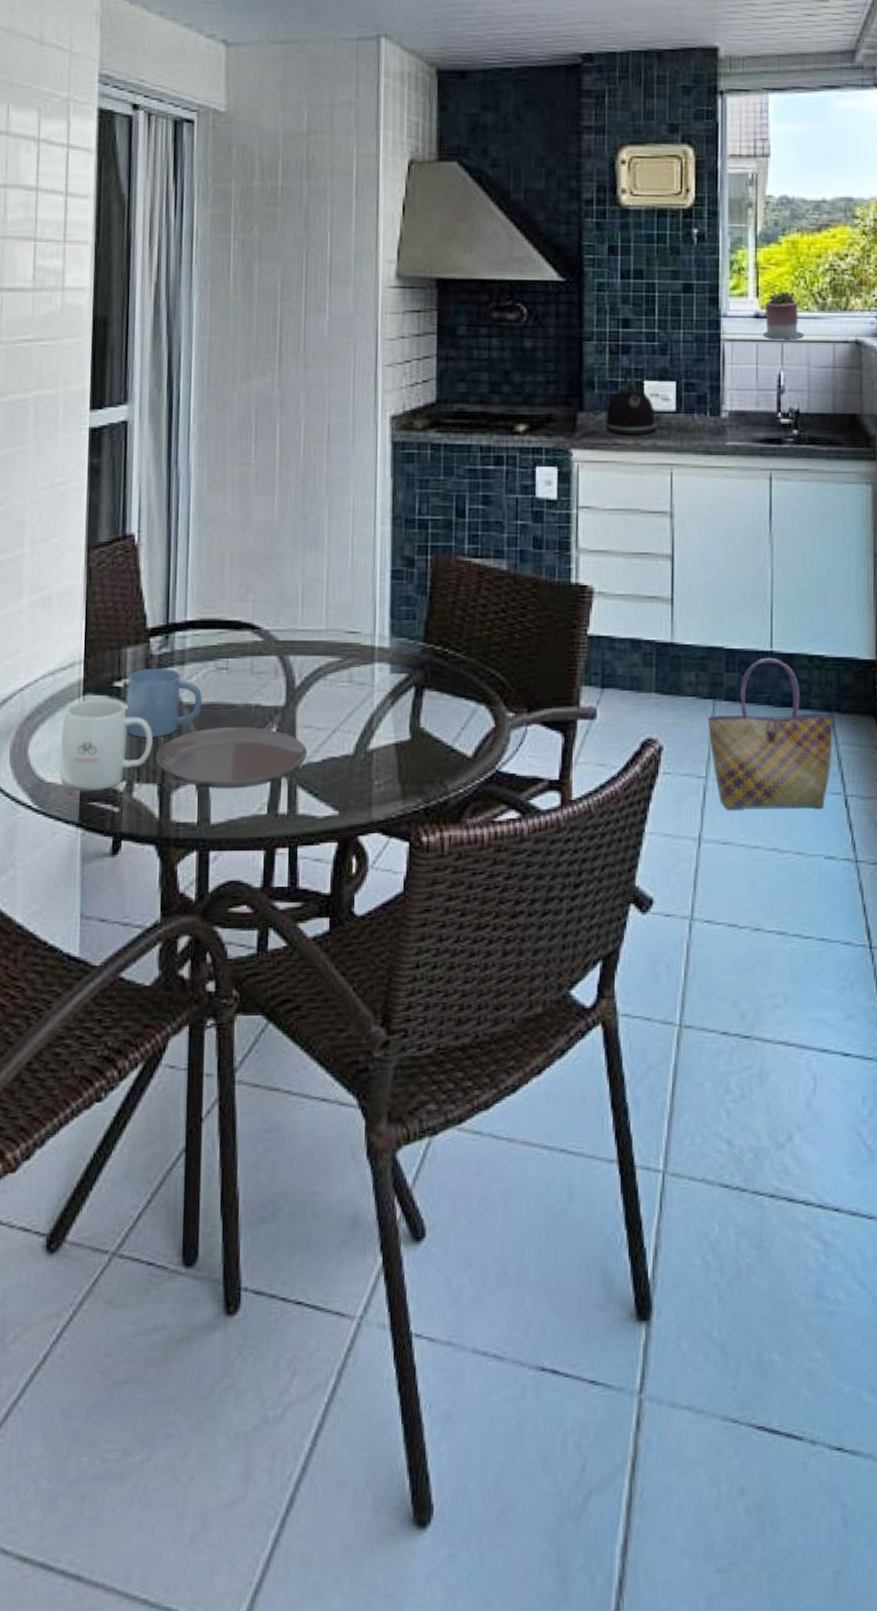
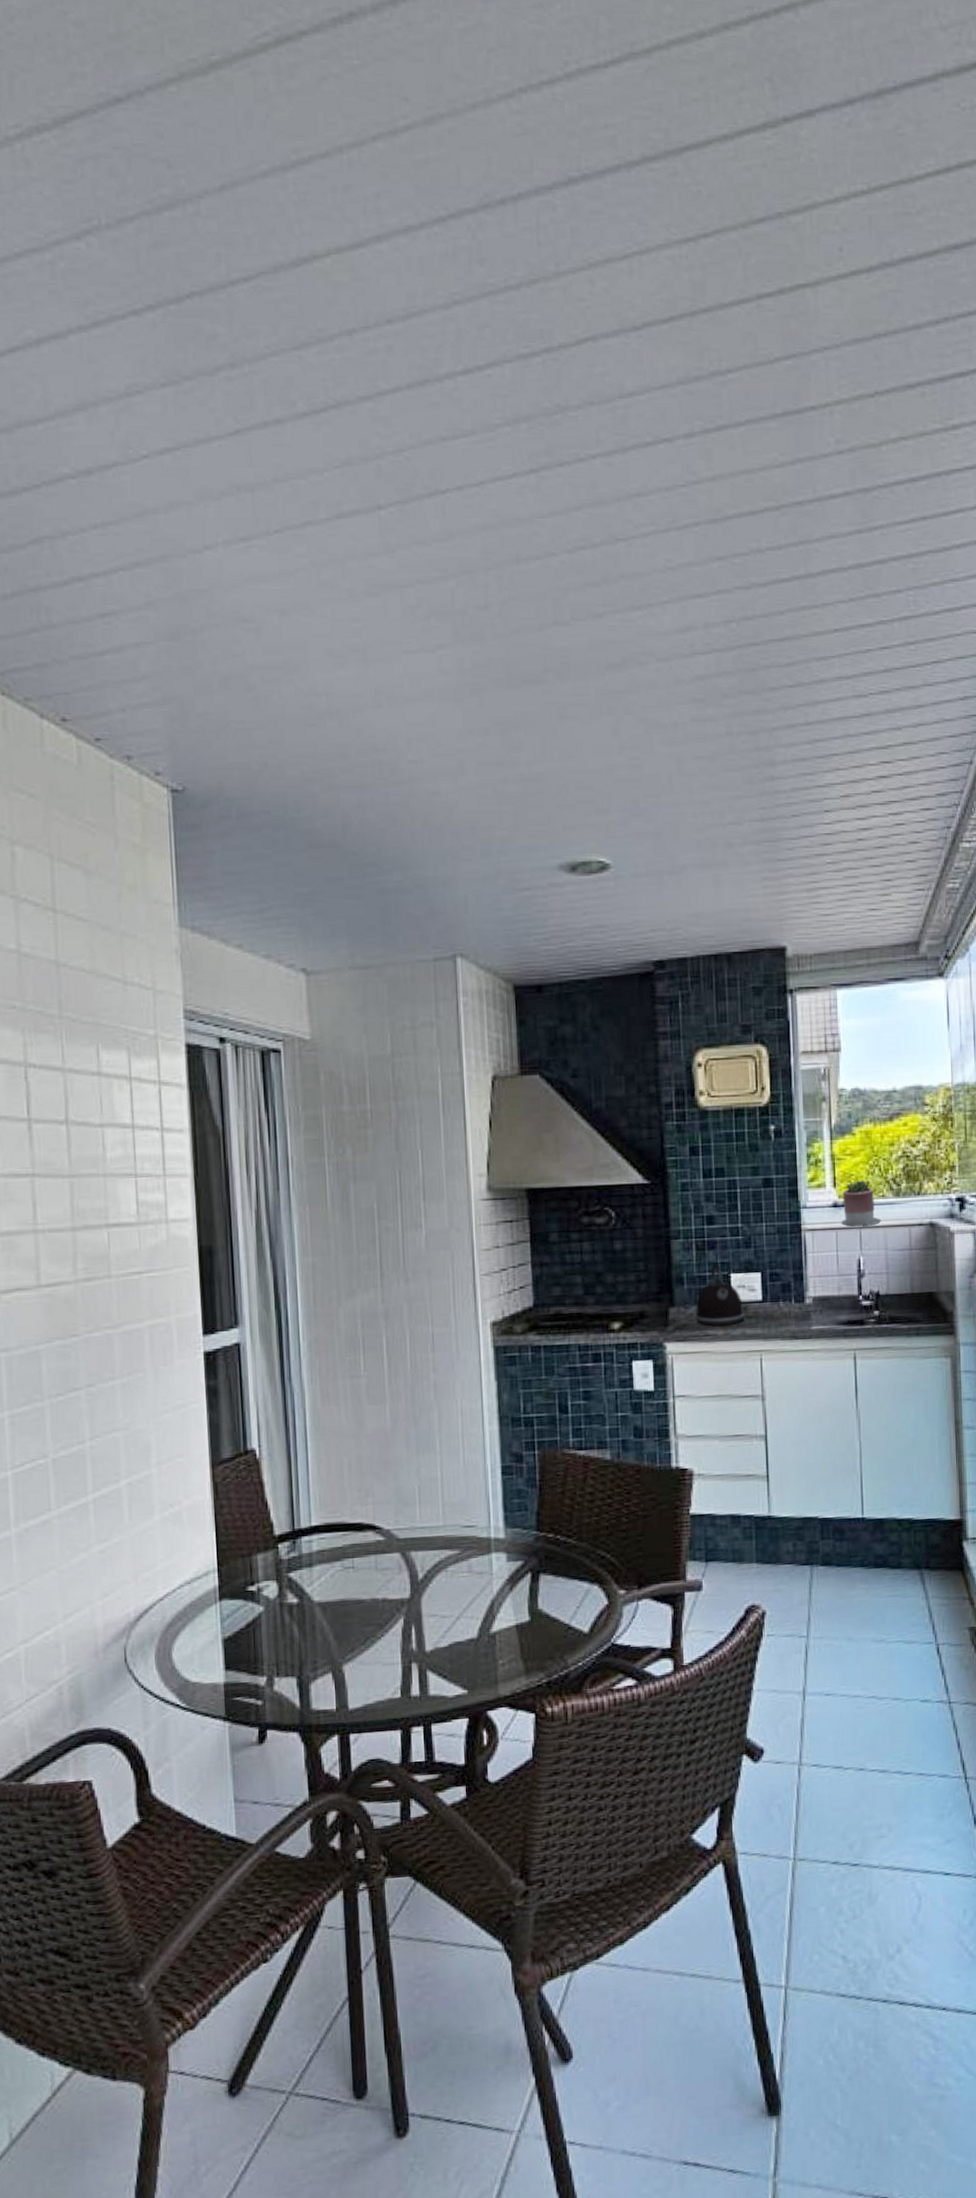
mug: present [60,699,153,792] -> none [202,1603,288,1689]
mug: present [126,668,203,737] -> none [260,1571,333,1636]
plate: present [156,726,308,789] -> none [292,1619,435,1678]
tote bag: present [707,657,833,810] -> none [806,1523,924,1664]

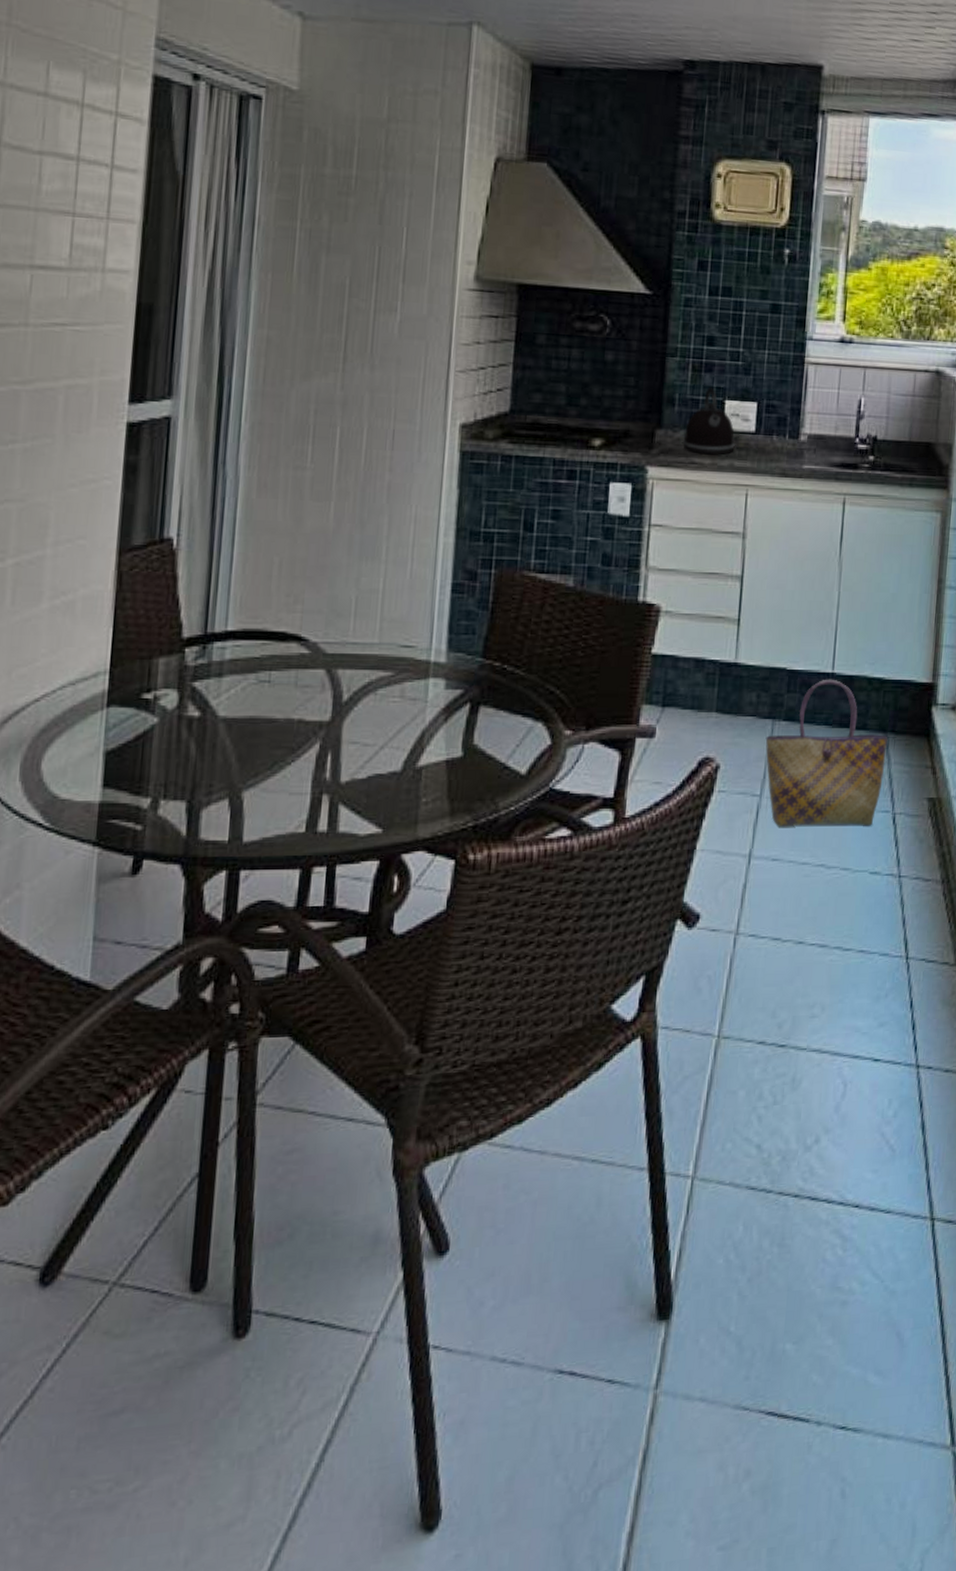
tote bag: none [806,1523,924,1664] -> present [765,679,887,827]
succulent planter: present [842,1180,881,1226] -> none [847,317,887,366]

